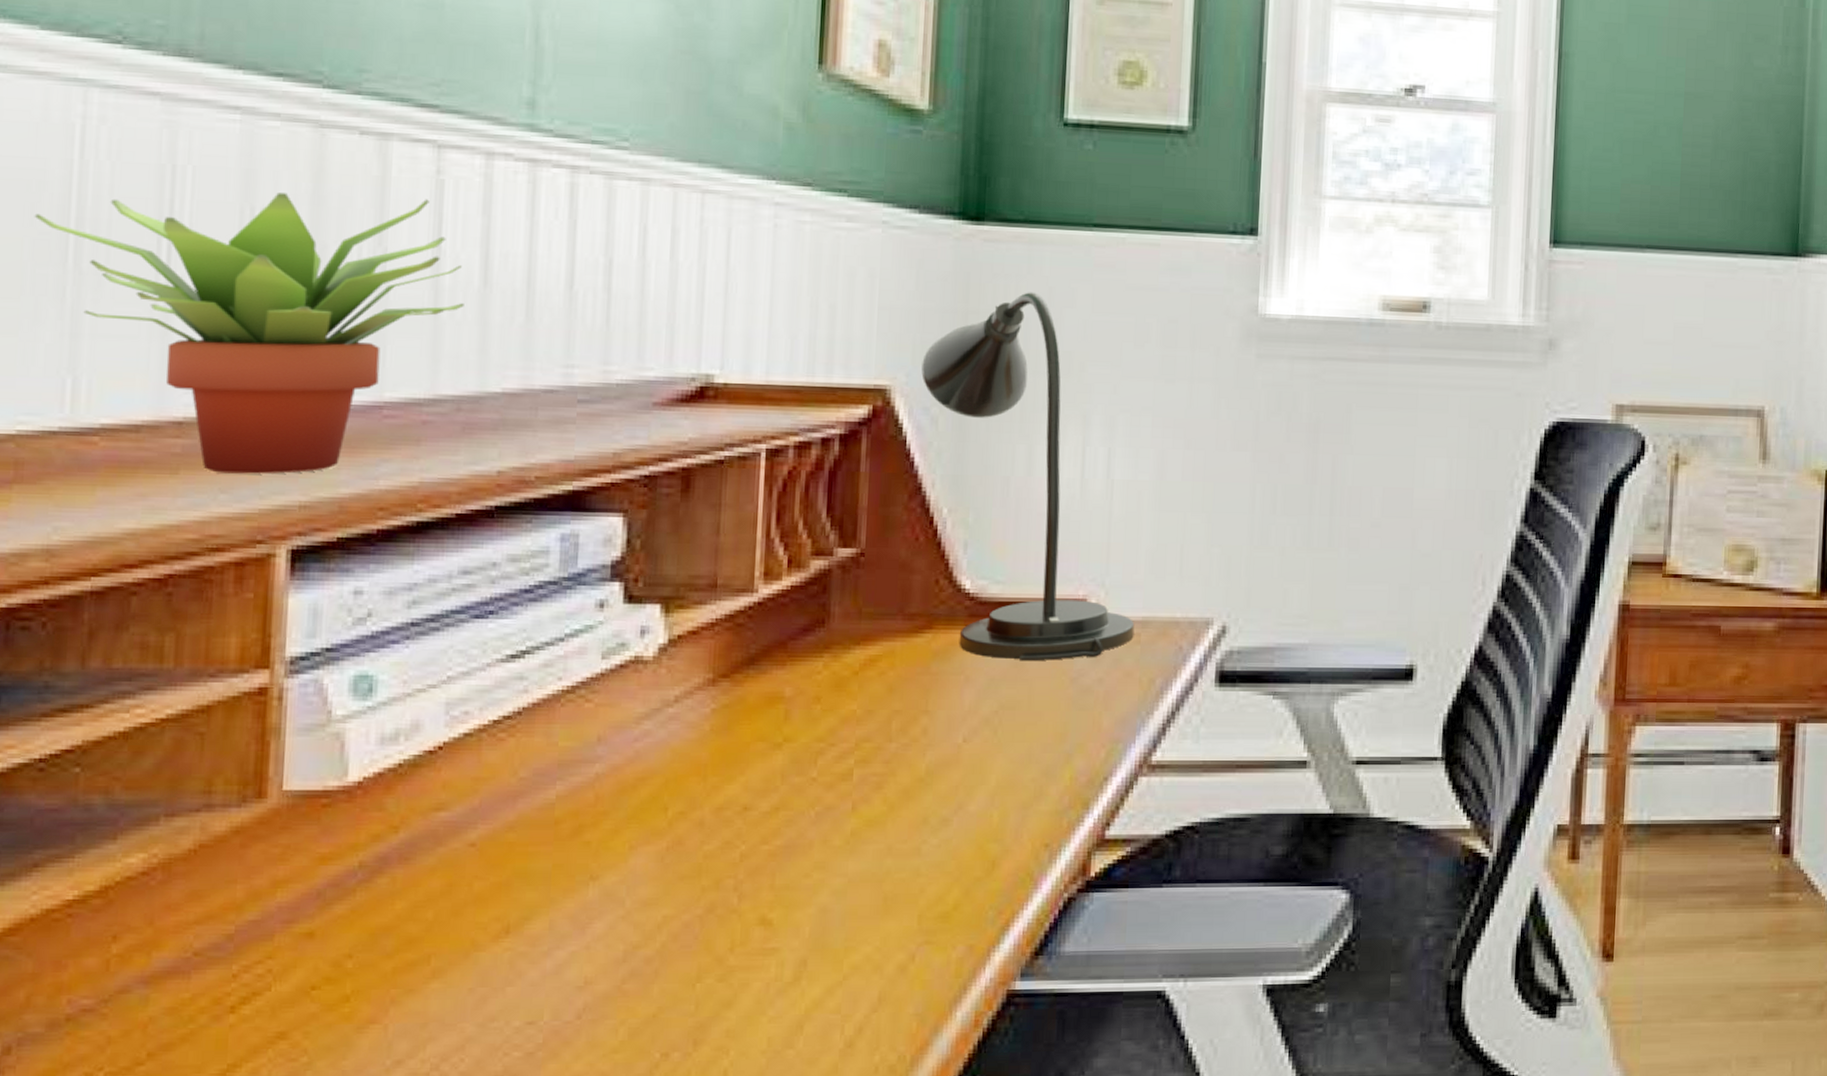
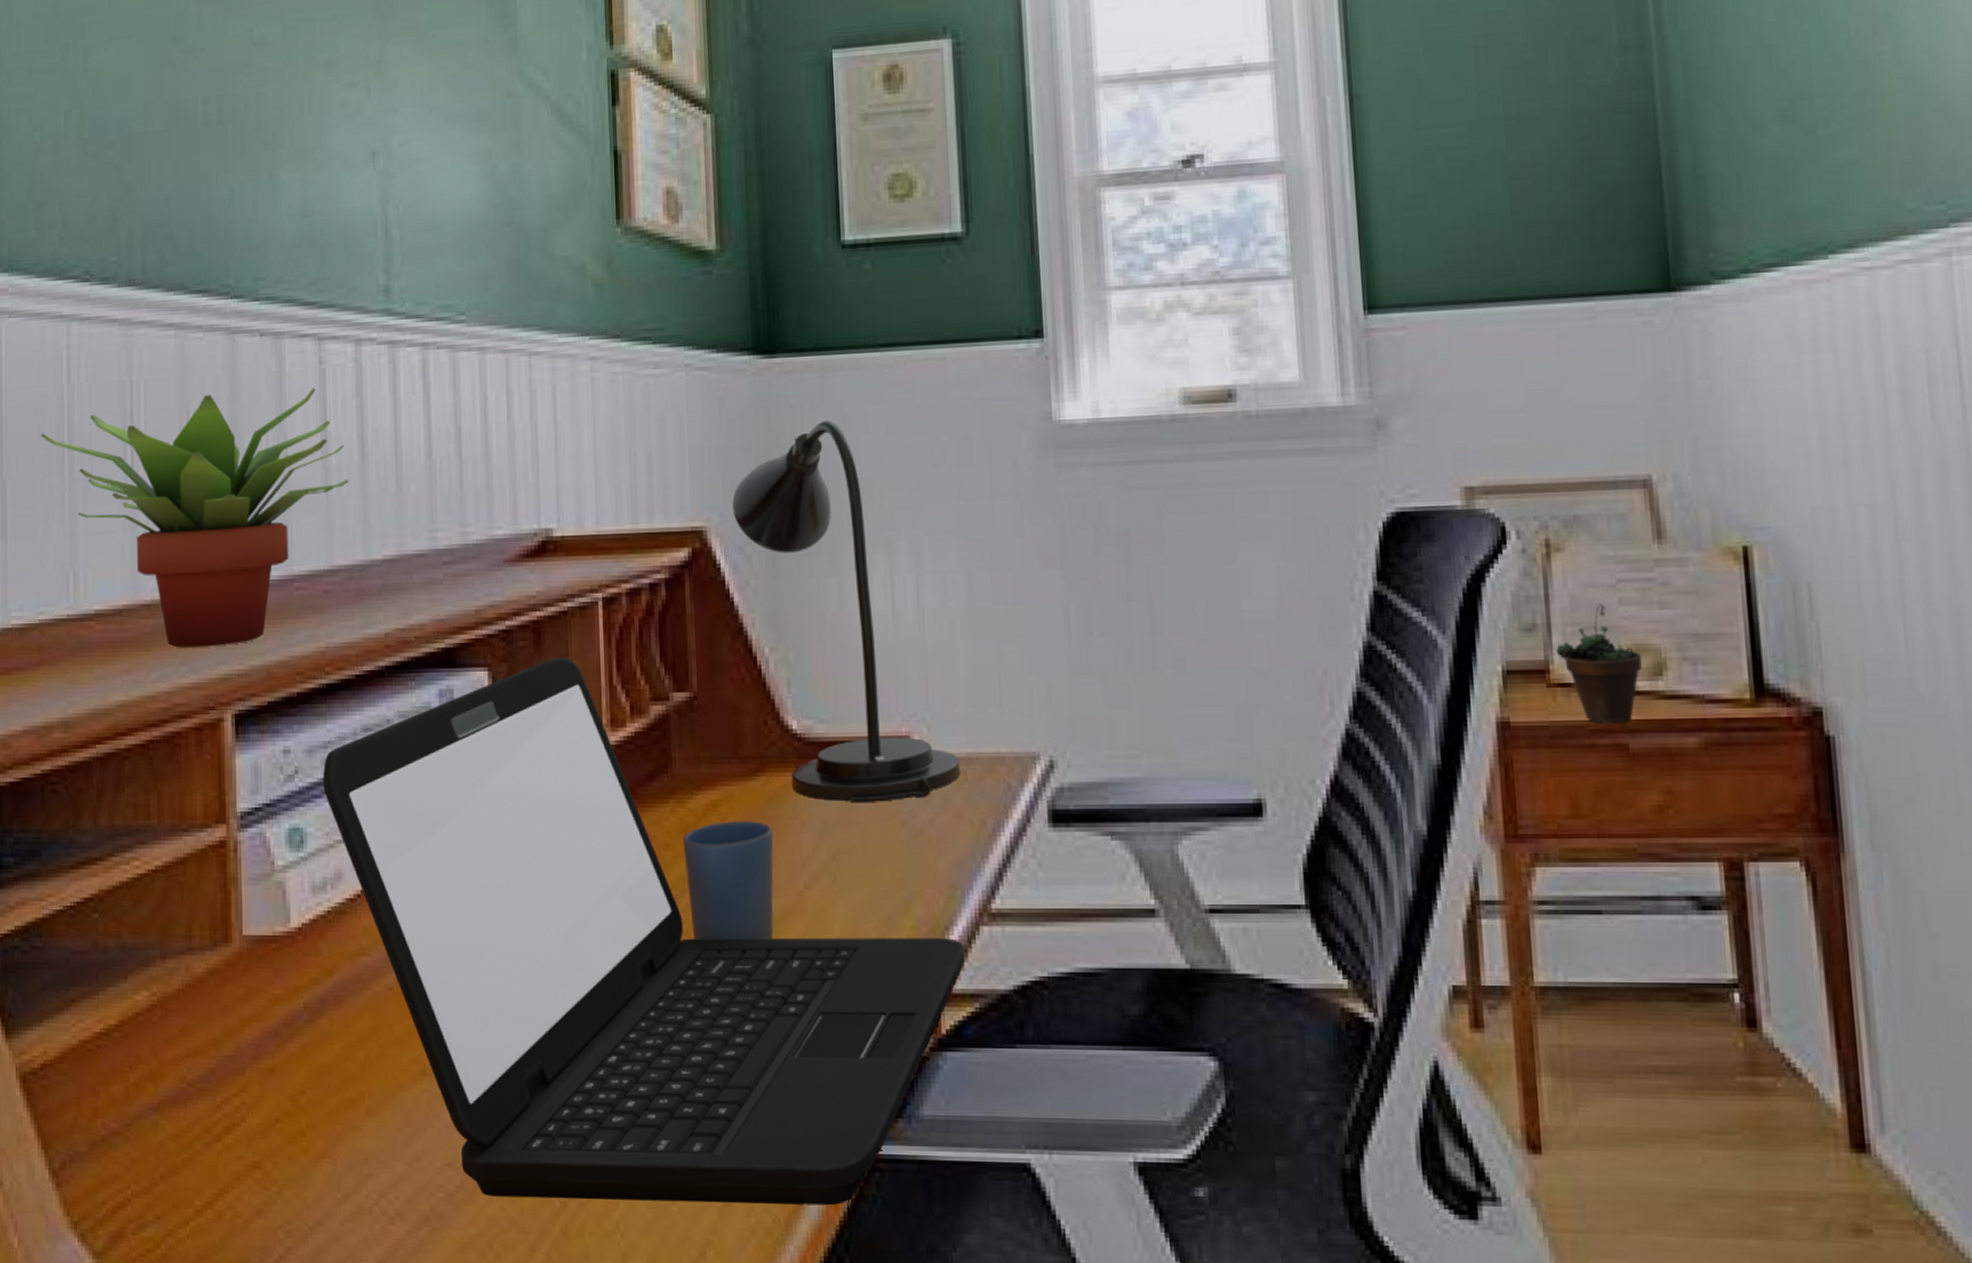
laptop: none [403,506,1121,1053] -> present [322,656,965,1206]
mug: none [834,676,935,791] -> present [682,821,774,940]
succulent plant: none [1673,509,1739,609] -> present [1556,603,1642,723]

